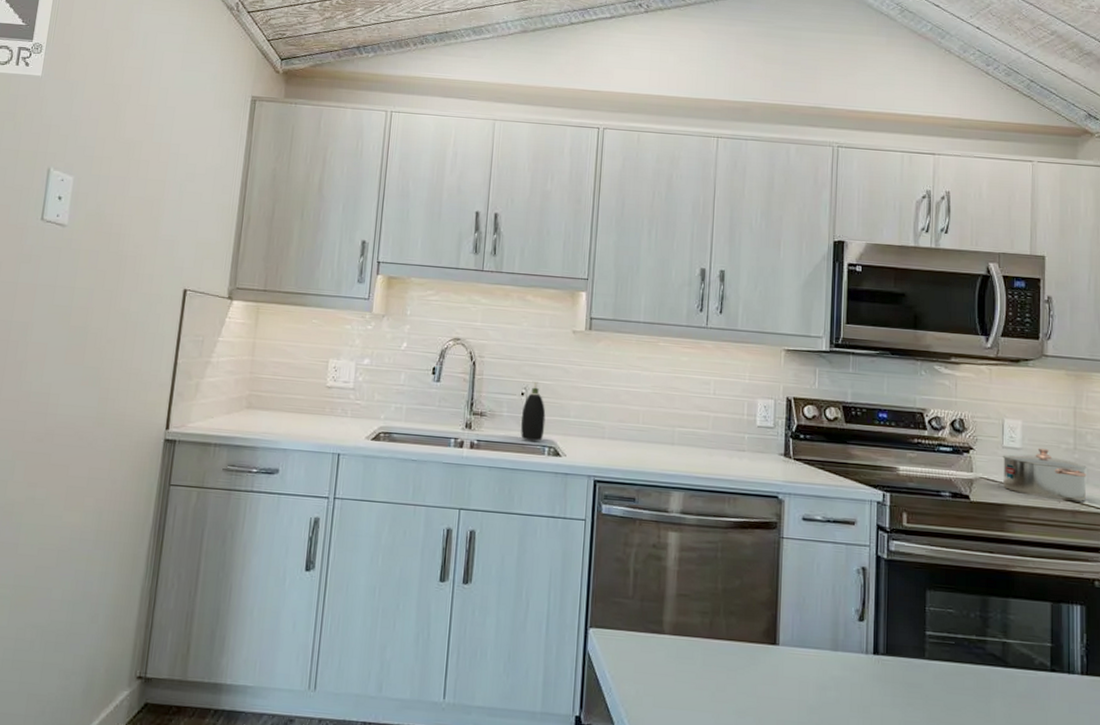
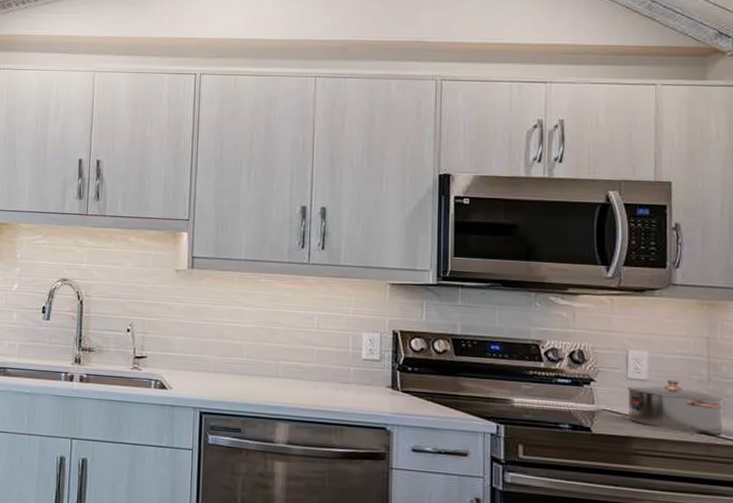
soap dispenser: present [521,381,546,441] -> none [127,318,151,375]

